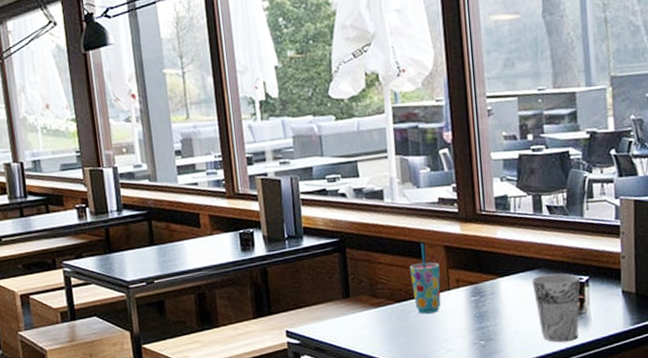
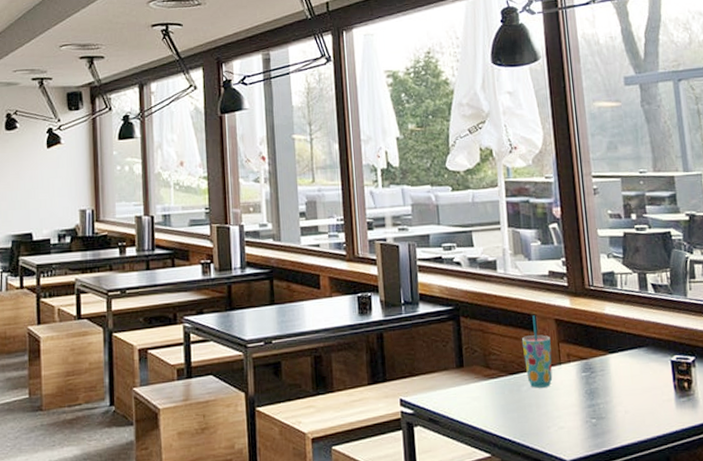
cup: present [531,273,580,343] -> none [640,352,688,424]

